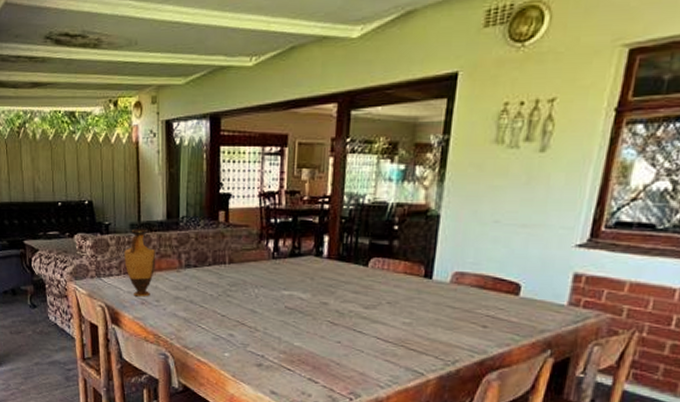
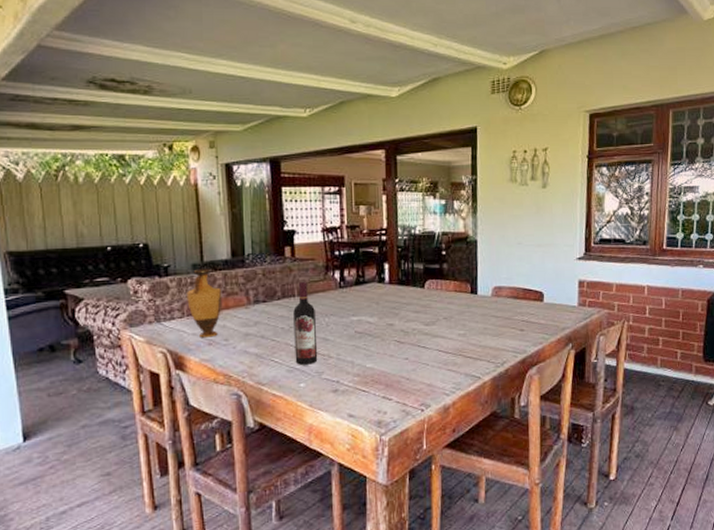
wine bottle: none [221,248,245,335] -> present [293,281,318,365]

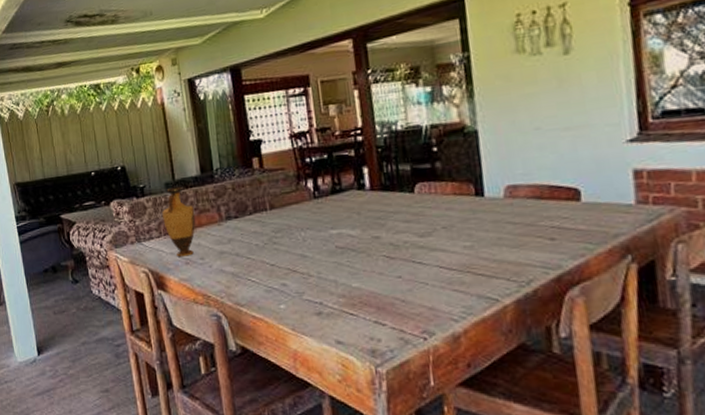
wine bottle: present [293,281,318,365] -> none [266,193,297,285]

